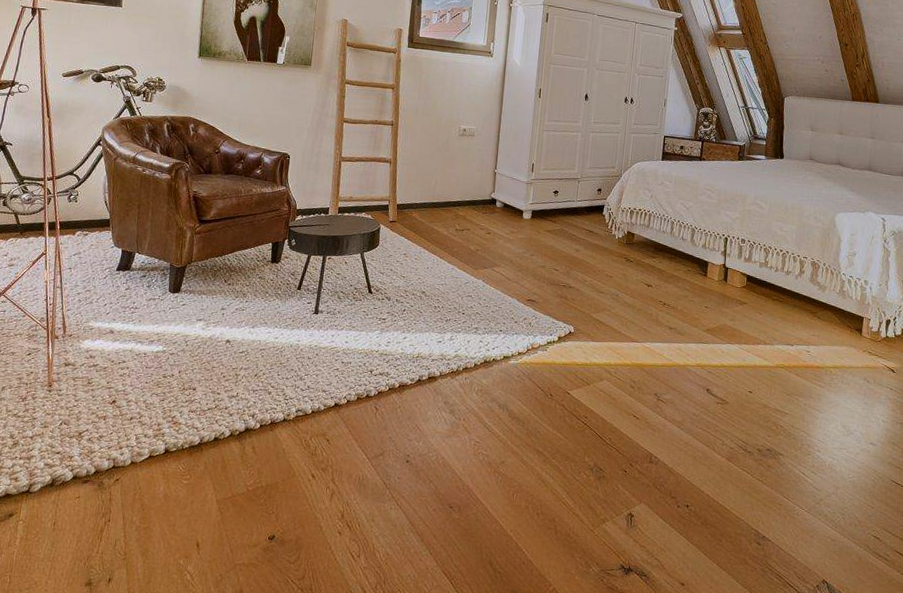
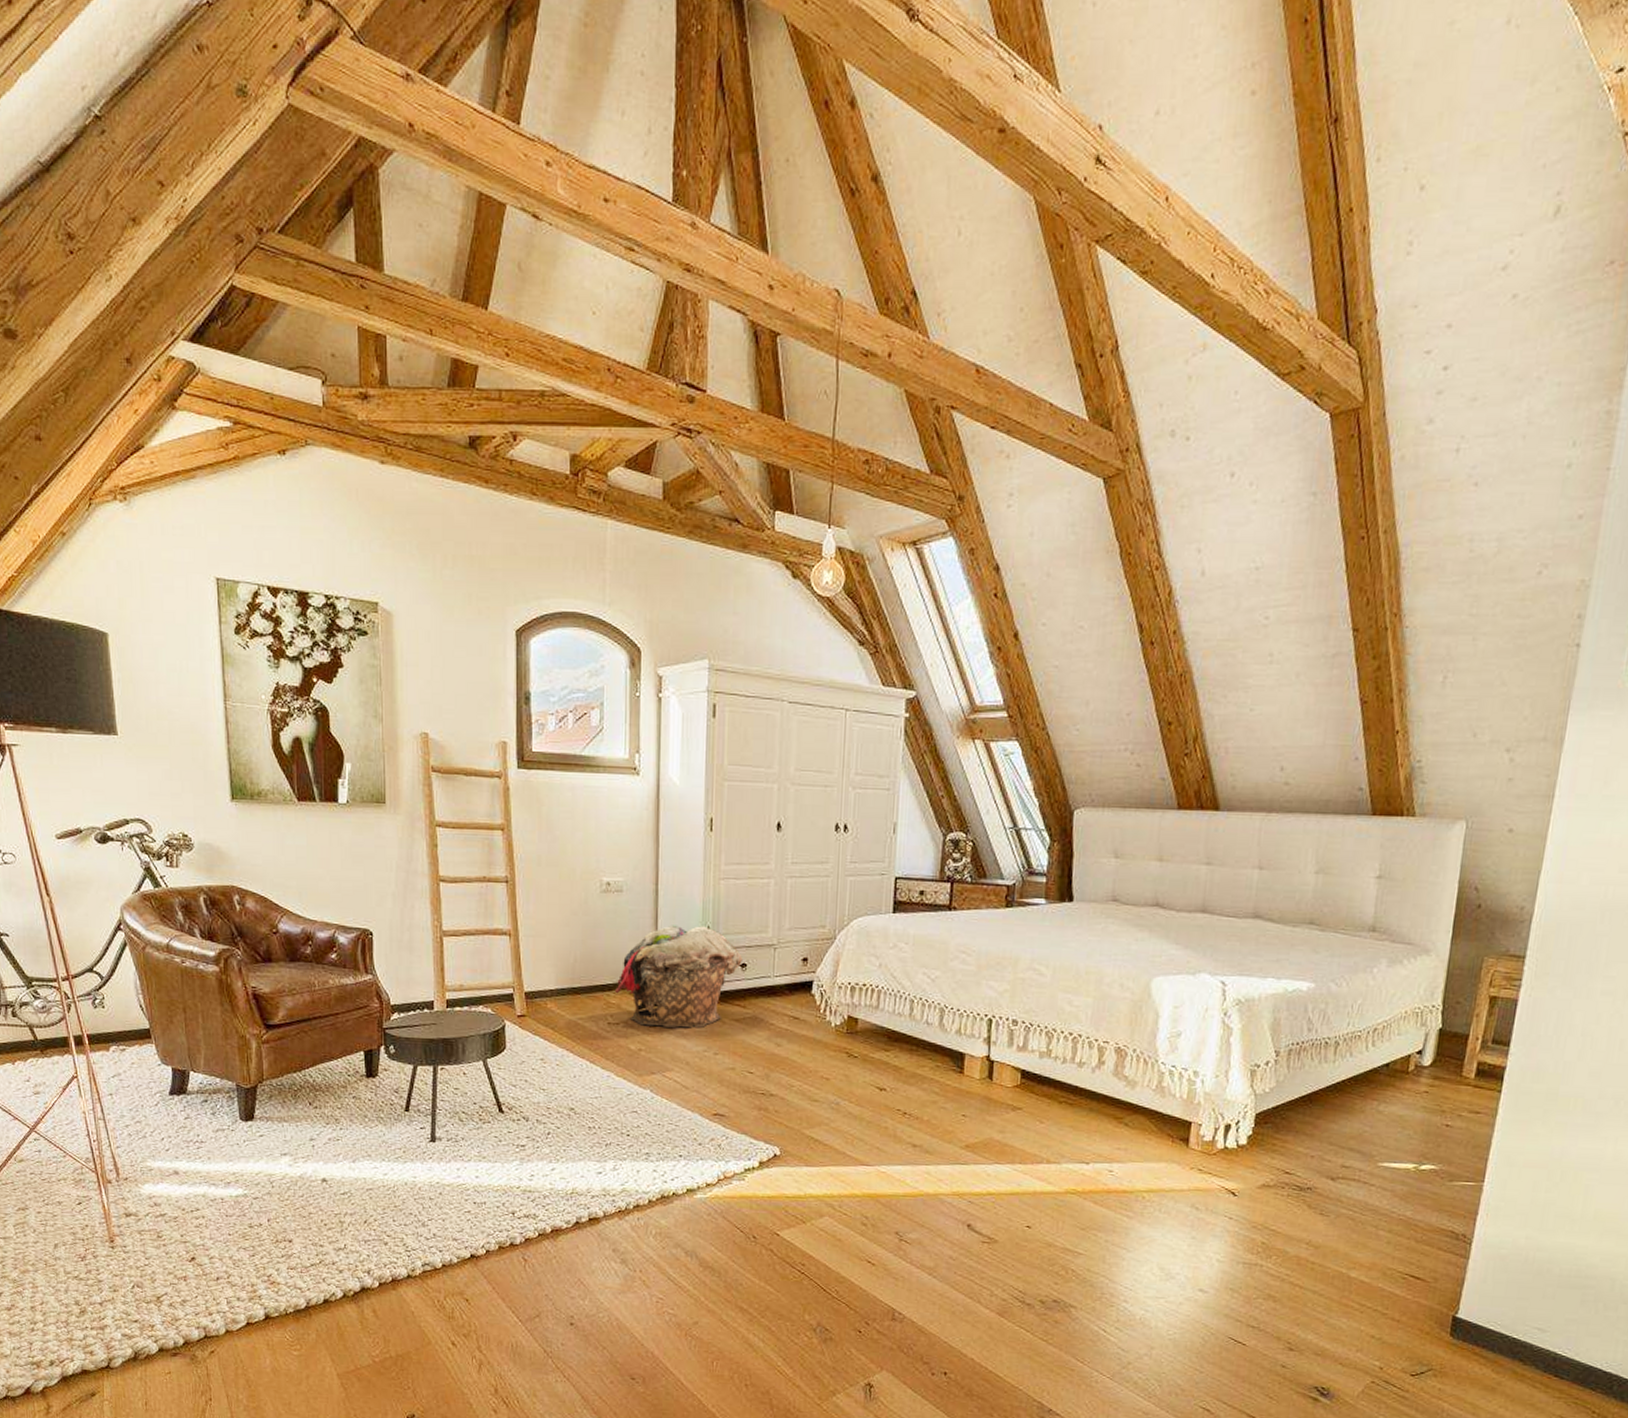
laundry basket: none [463,161,556,236] -> present [615,925,742,1028]

